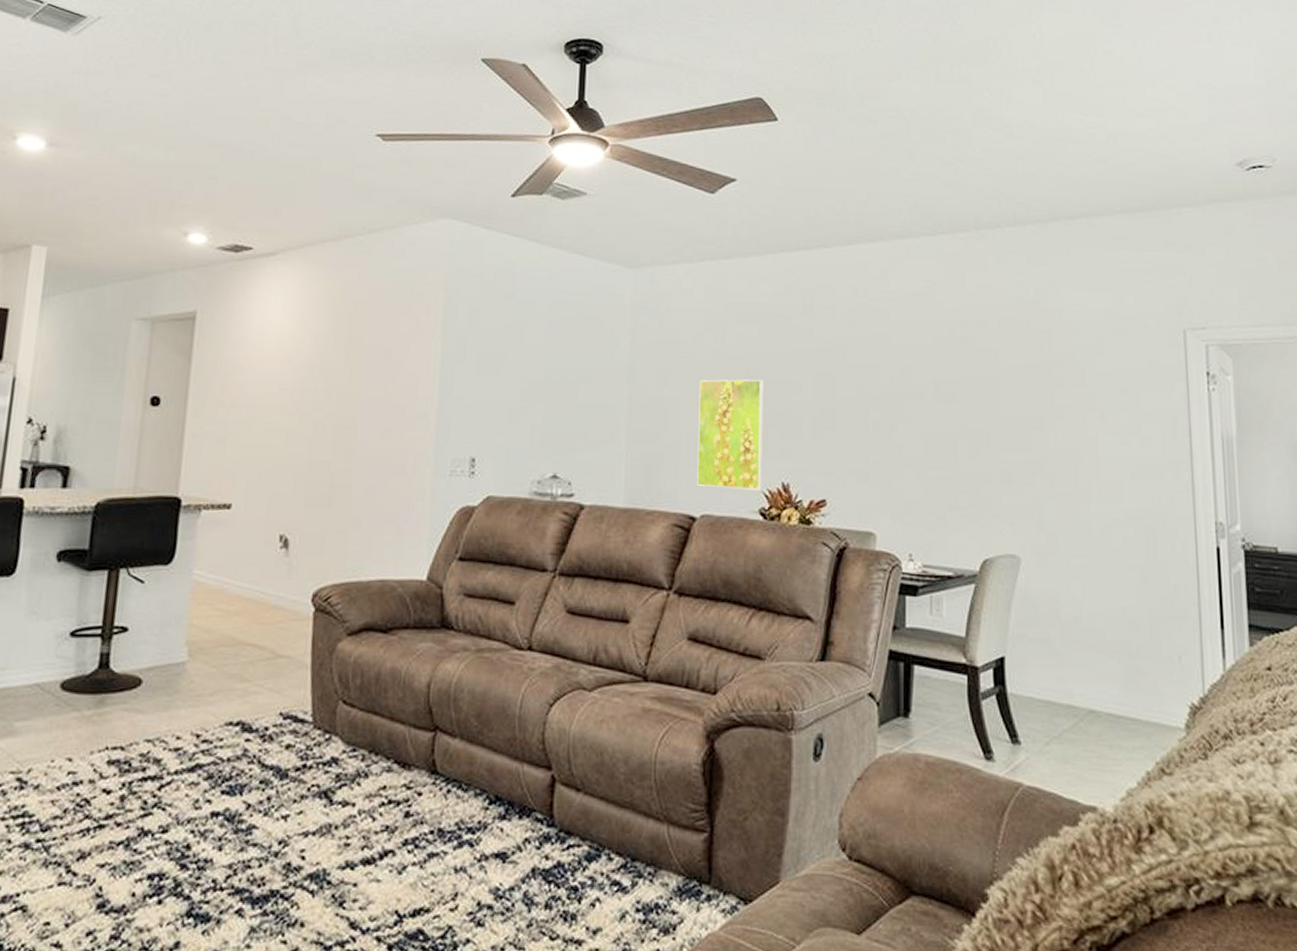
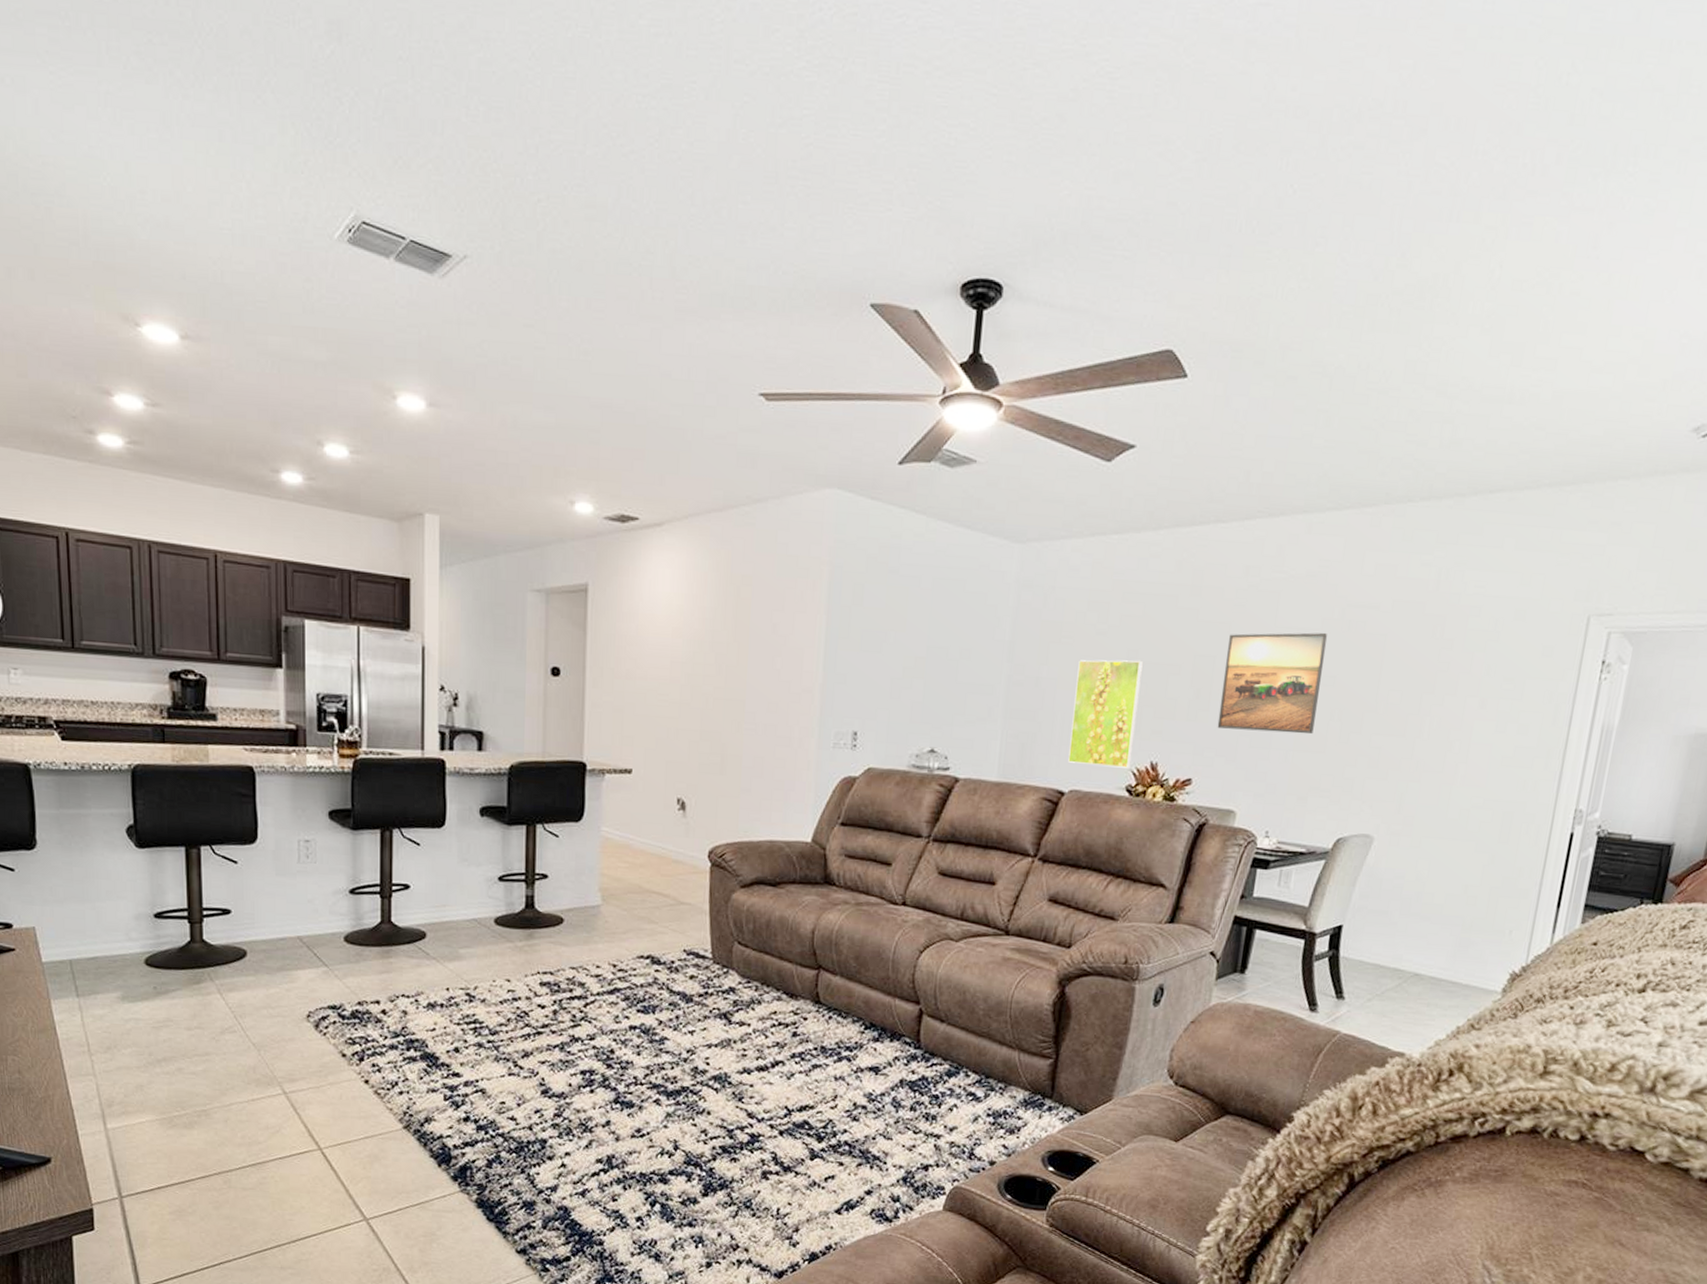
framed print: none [845,349,942,451] -> present [1217,632,1328,735]

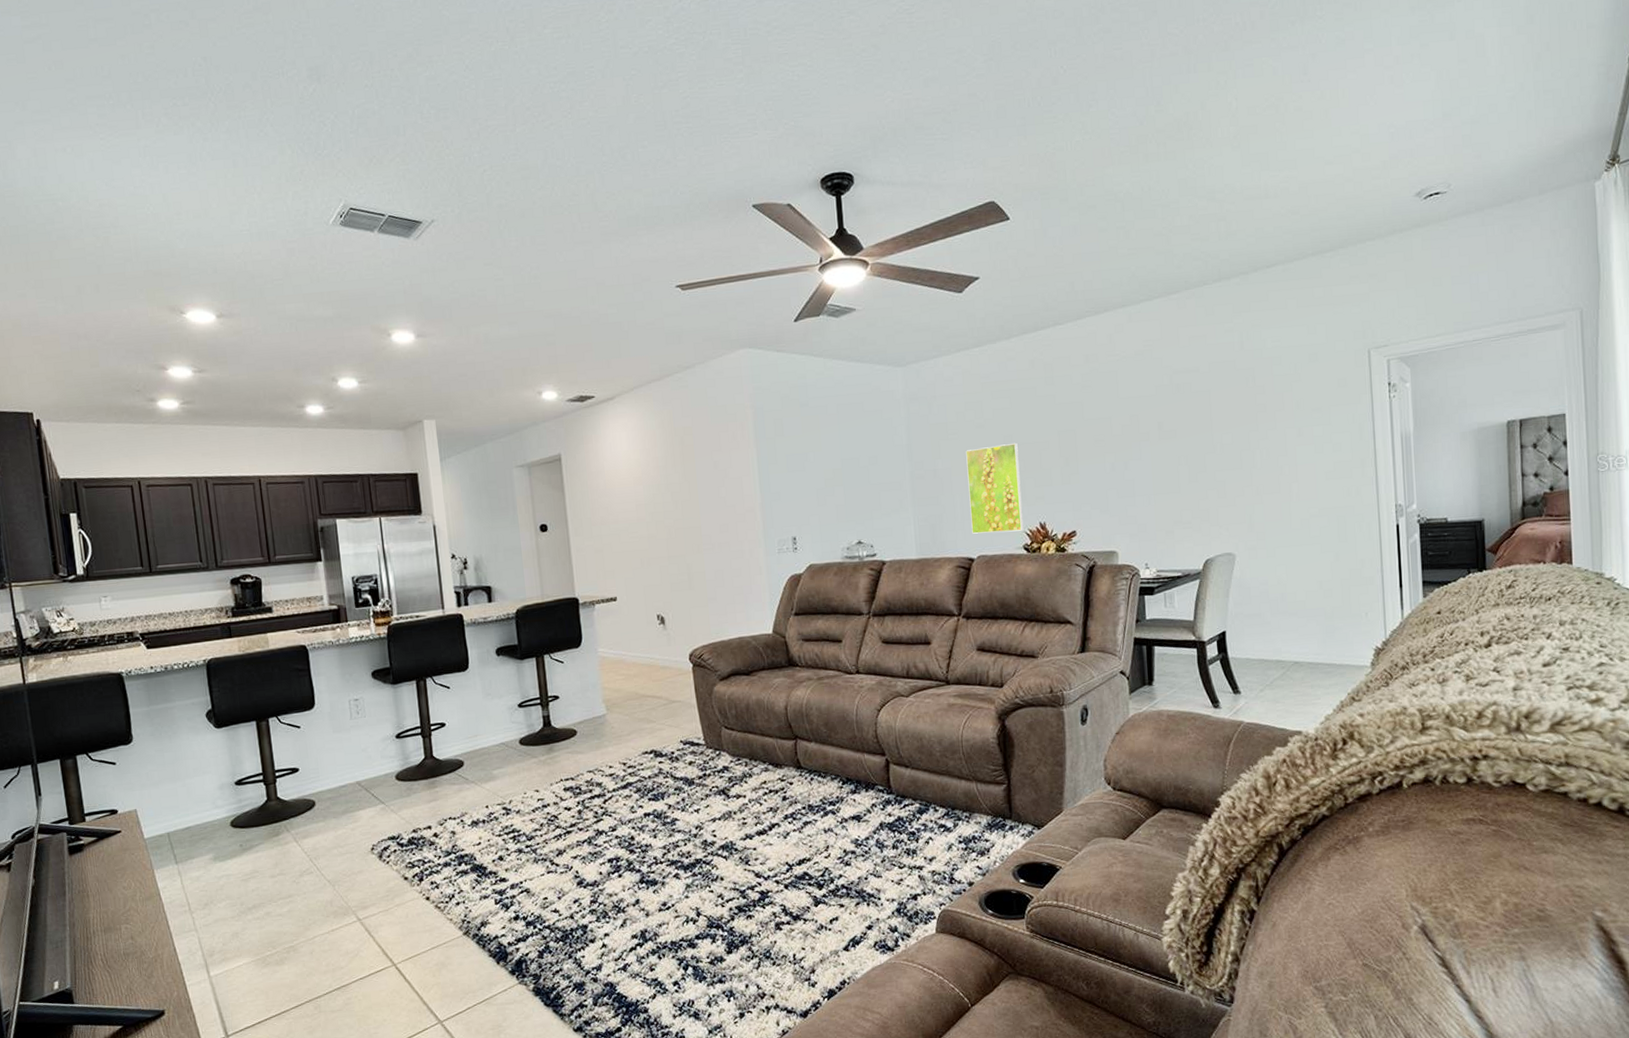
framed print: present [1217,632,1328,735] -> none [1083,396,1167,486]

